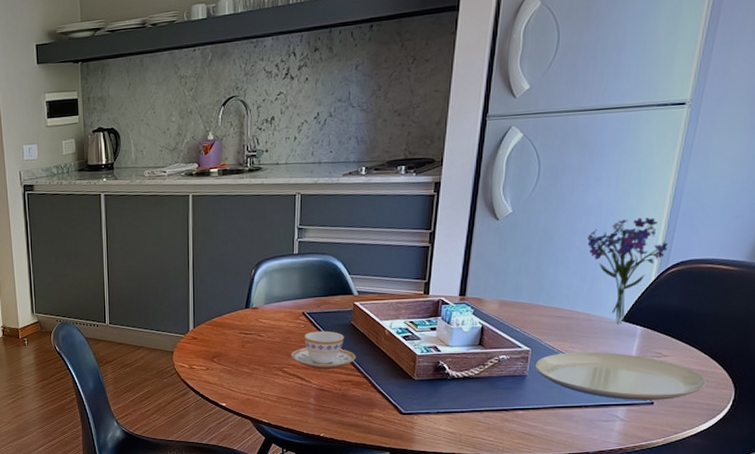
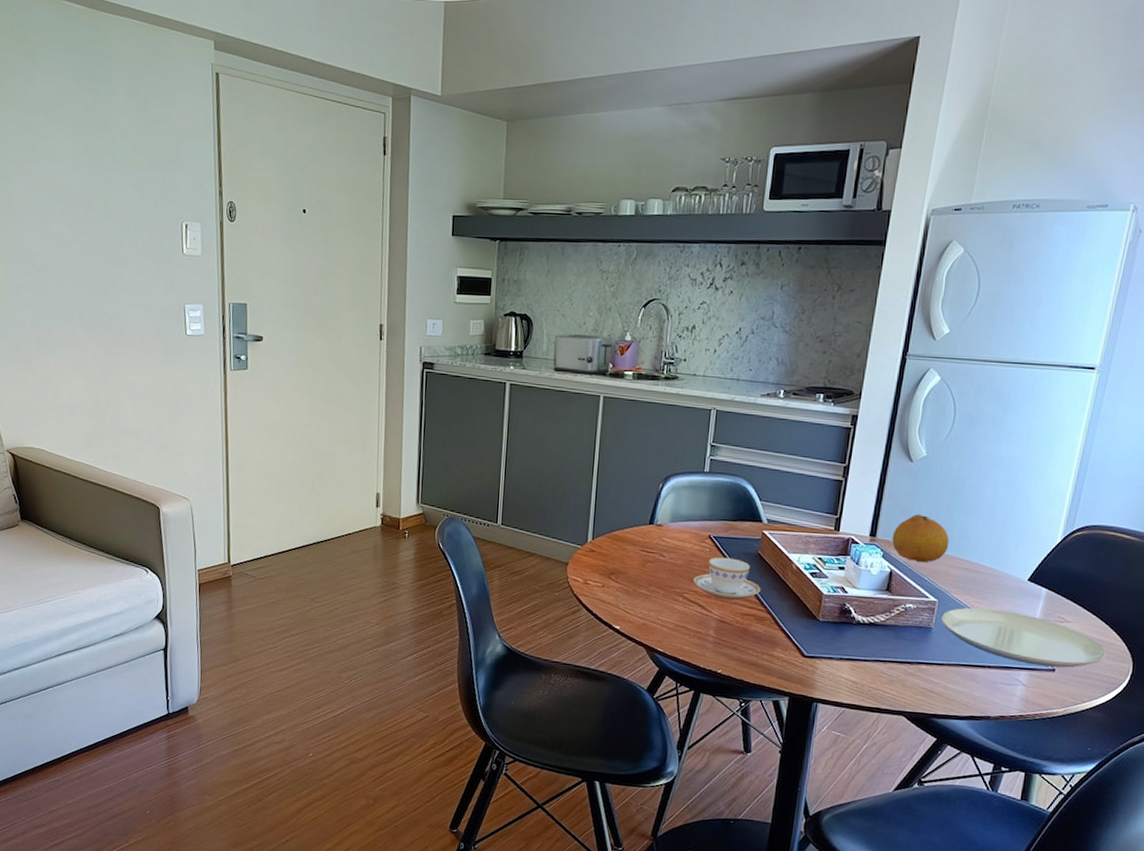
toaster: none [142,138,197,179] -> present [553,333,613,376]
fruit: none [482,269,540,314] -> present [892,514,950,562]
flowers: present [587,217,667,325] -> none [997,476,1074,584]

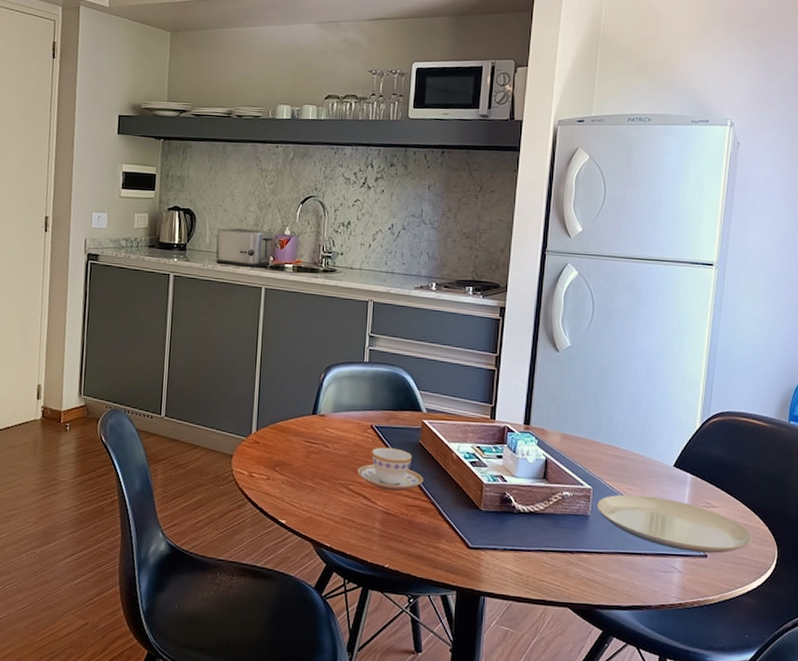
fruit: present [892,514,950,562] -> none [545,402,598,450]

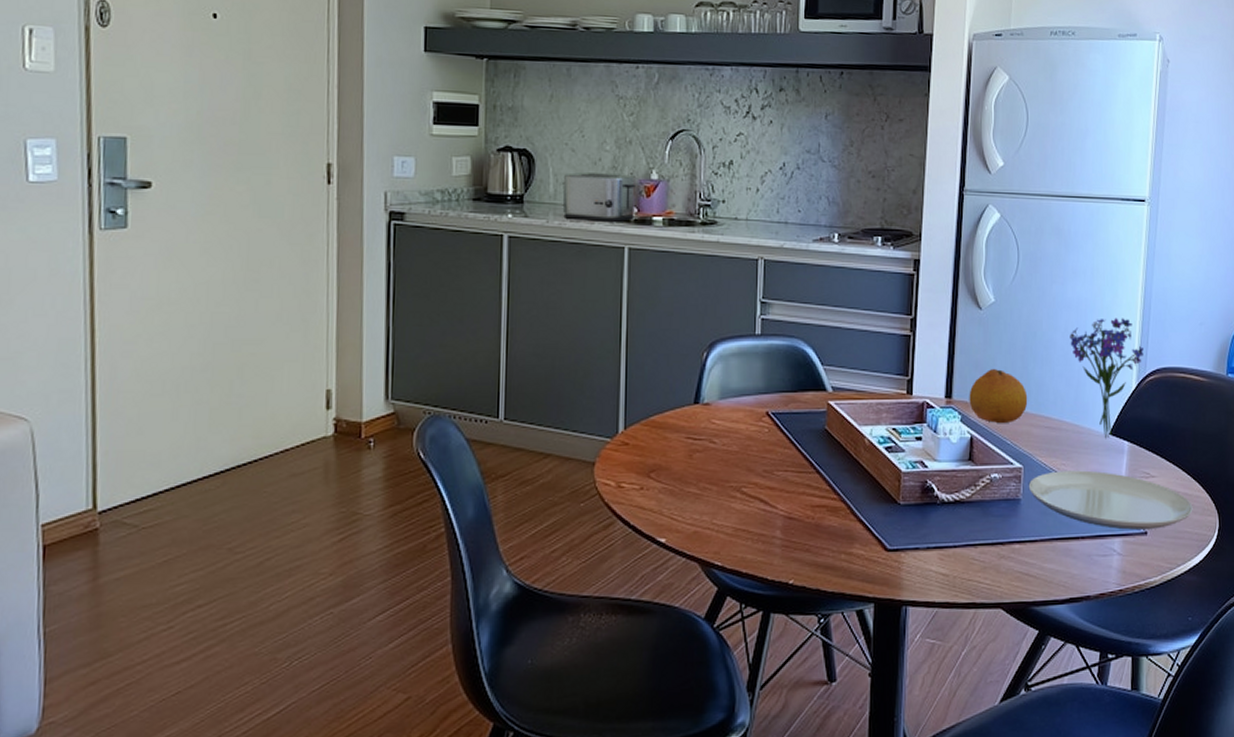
teacup: present [357,447,424,492] -> none [752,437,831,491]
fruit: none [545,402,598,450] -> present [969,368,1028,423]
flowers: none [639,365,708,470] -> present [1070,318,1143,439]

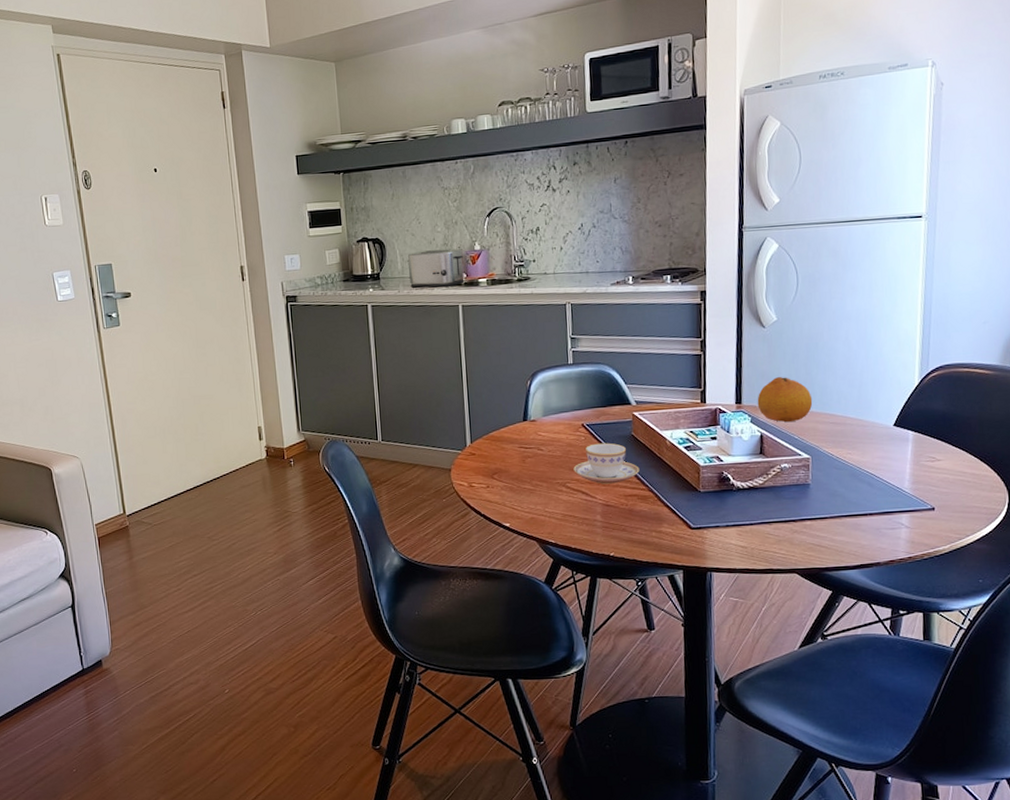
teacup: none [752,437,831,491] -> present [573,442,640,484]
plate: present [1028,470,1193,530] -> none [816,457,981,507]
flowers: present [1070,318,1143,439] -> none [850,323,925,430]

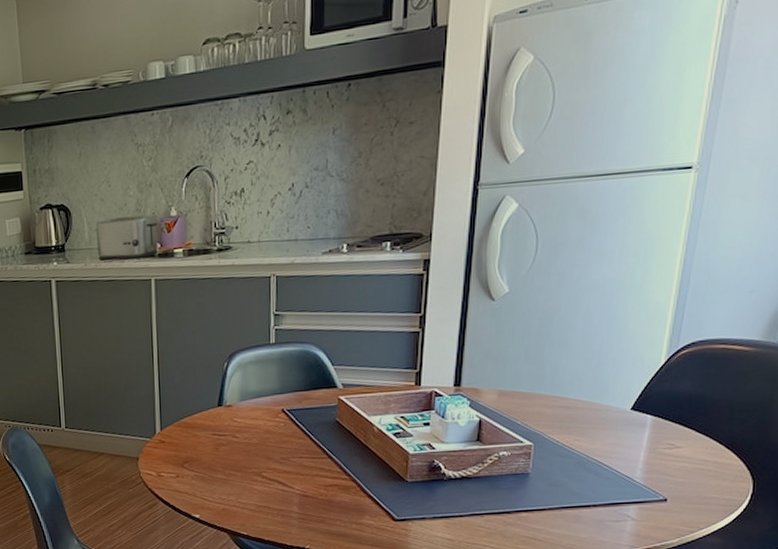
teacup: present [573,442,640,484] -> none [270,429,343,474]
fruit: present [757,376,813,422] -> none [478,355,542,406]

